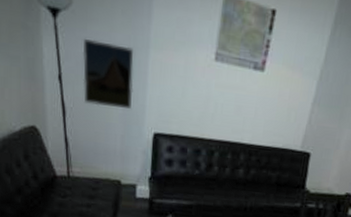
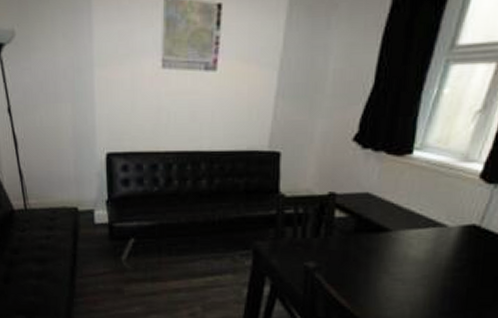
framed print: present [82,39,134,110] -> none [28,68,82,133]

